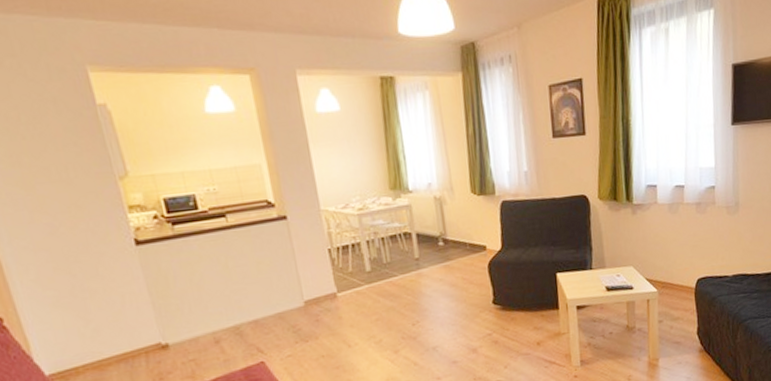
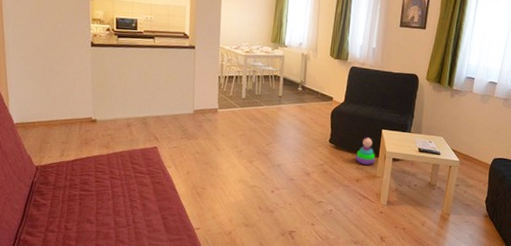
stacking toy: none [530,286,556,323] -> present [355,137,376,165]

